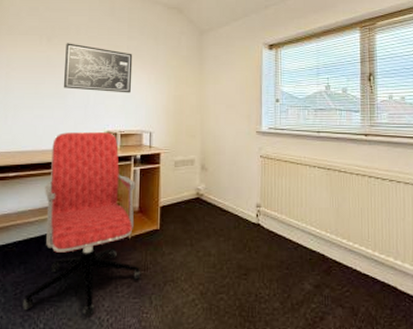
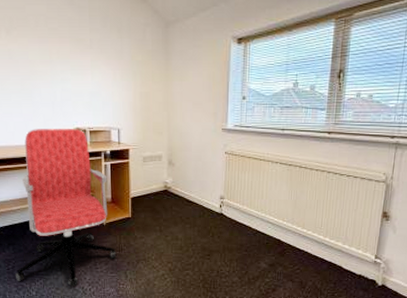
wall art: present [64,43,133,93] -> none [26,35,97,90]

